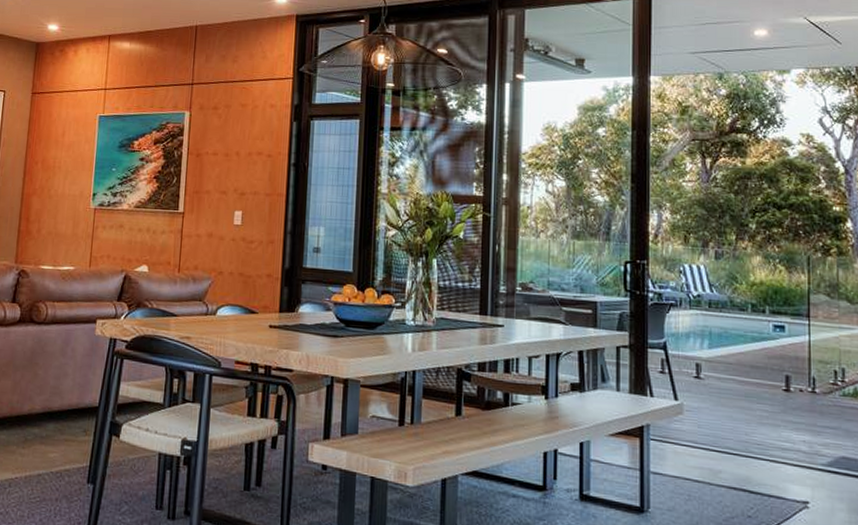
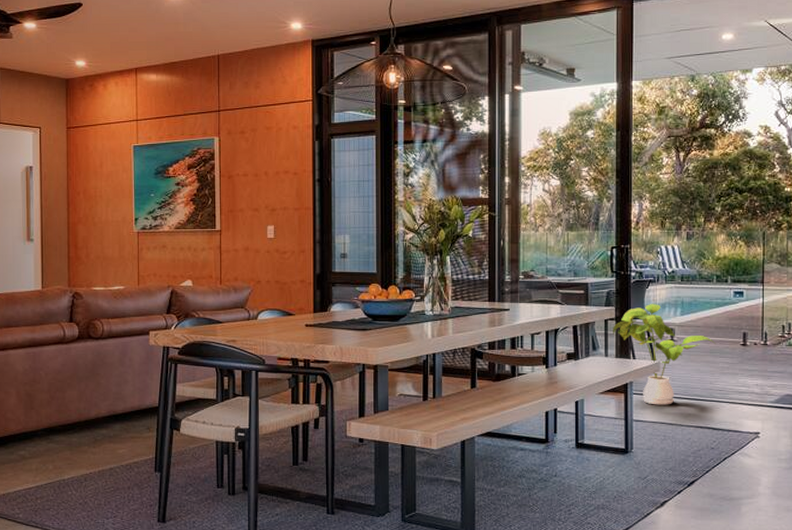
house plant: none [626,332,752,457] -> present [613,304,716,405]

